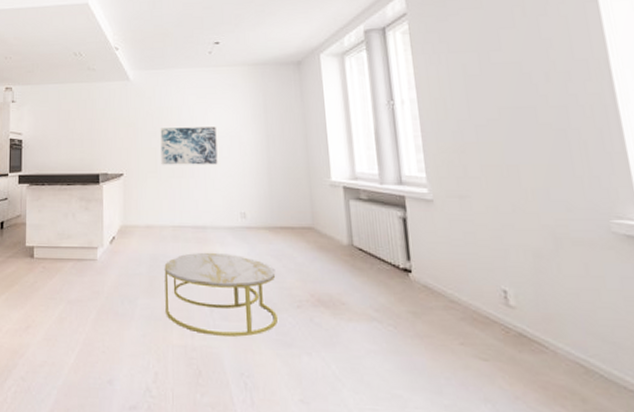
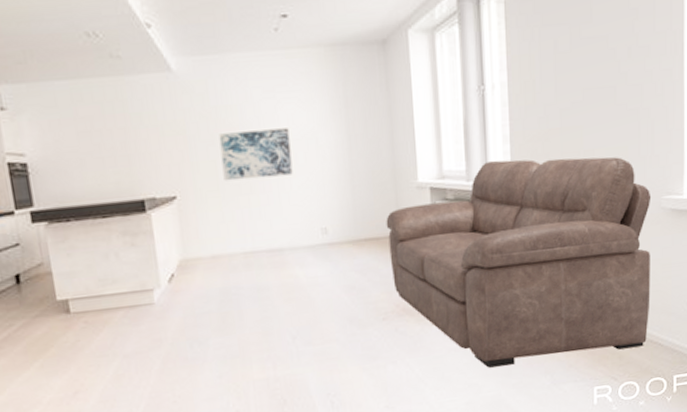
coffee table: present [164,252,277,337] -> none [237,275,363,363]
sofa: none [300,167,618,392] -> present [386,157,652,368]

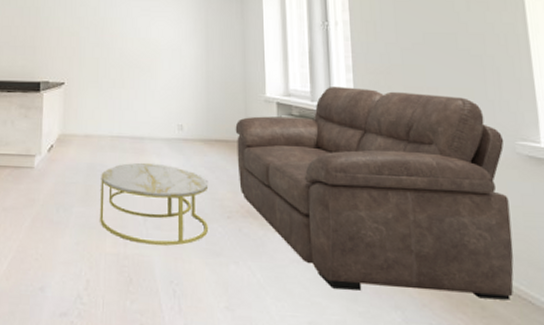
wall art: present [219,128,293,181] -> none [103,38,158,77]
coffee table: none [237,275,363,363] -> present [100,162,209,246]

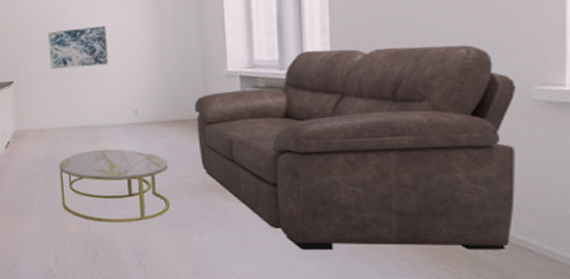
wall art: none [103,38,158,77] -> present [47,26,109,70]

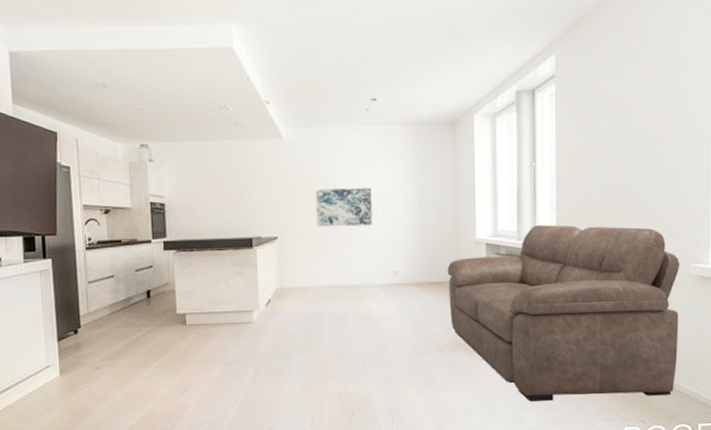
coffee table: present [59,149,170,222] -> none [320,308,423,382]

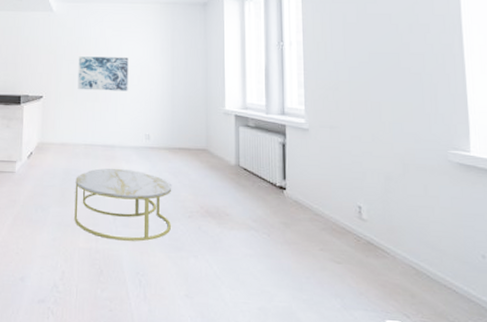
coffee table: none [320,308,423,382] -> present [74,168,172,242]
sofa: present [447,224,680,402] -> none [197,100,442,290]

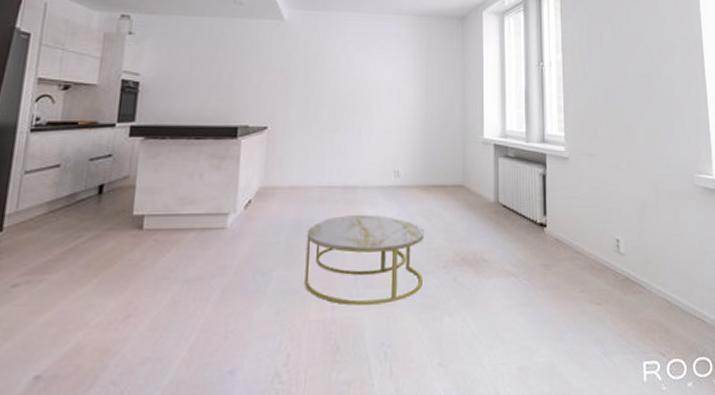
wall art: present [78,56,129,91] -> none [313,76,376,119]

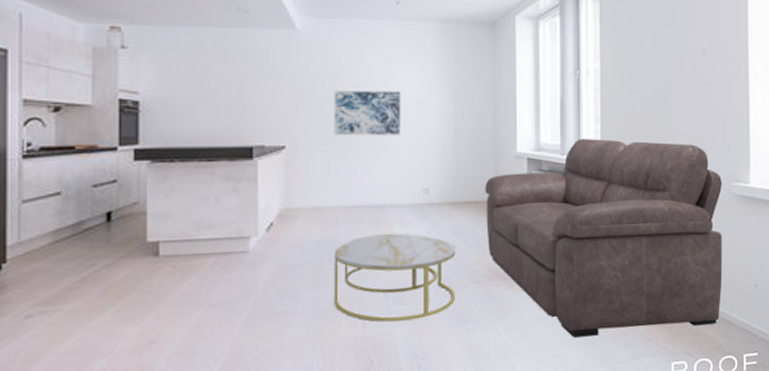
wall art: none [313,76,376,119] -> present [334,91,401,136]
sofa: none [453,126,691,330] -> present [485,138,723,338]

